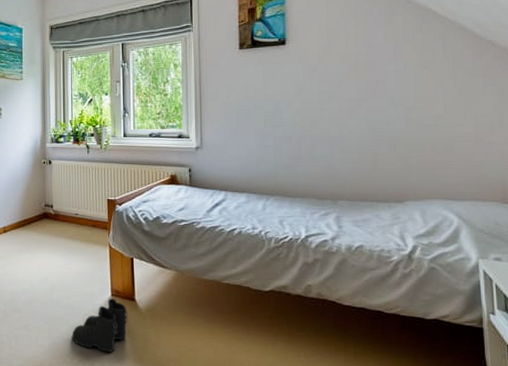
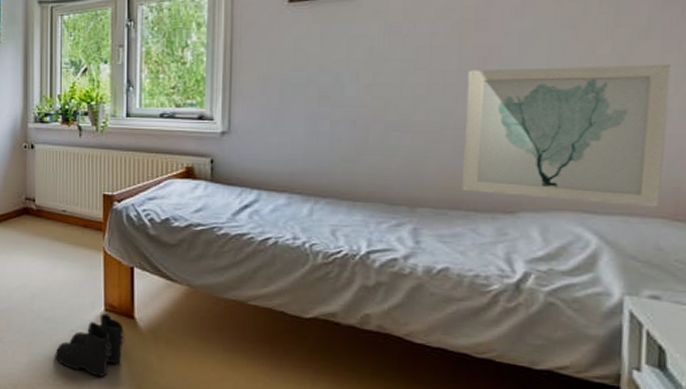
wall art: none [364,93,493,194] -> present [462,63,672,207]

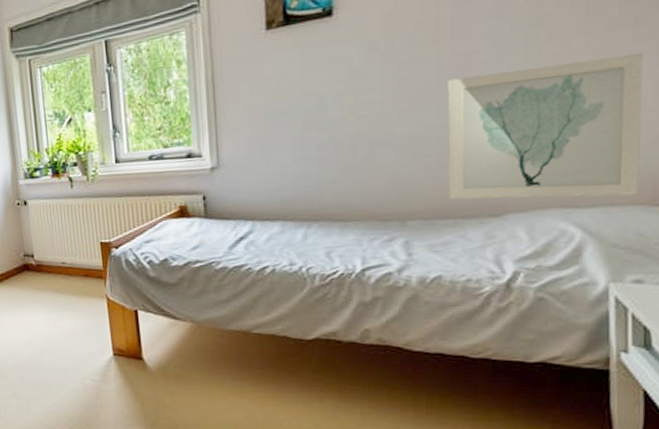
boots: present [55,313,125,377] -> none [69,358,136,419]

